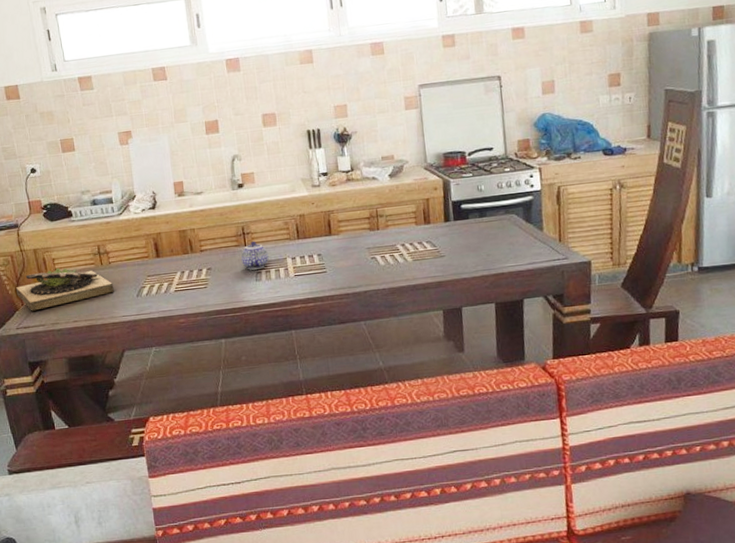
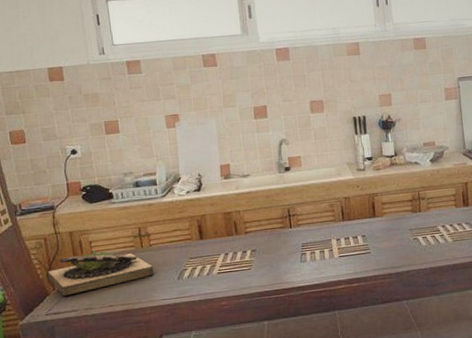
teapot: present [241,241,269,270] -> none [286,222,314,252]

